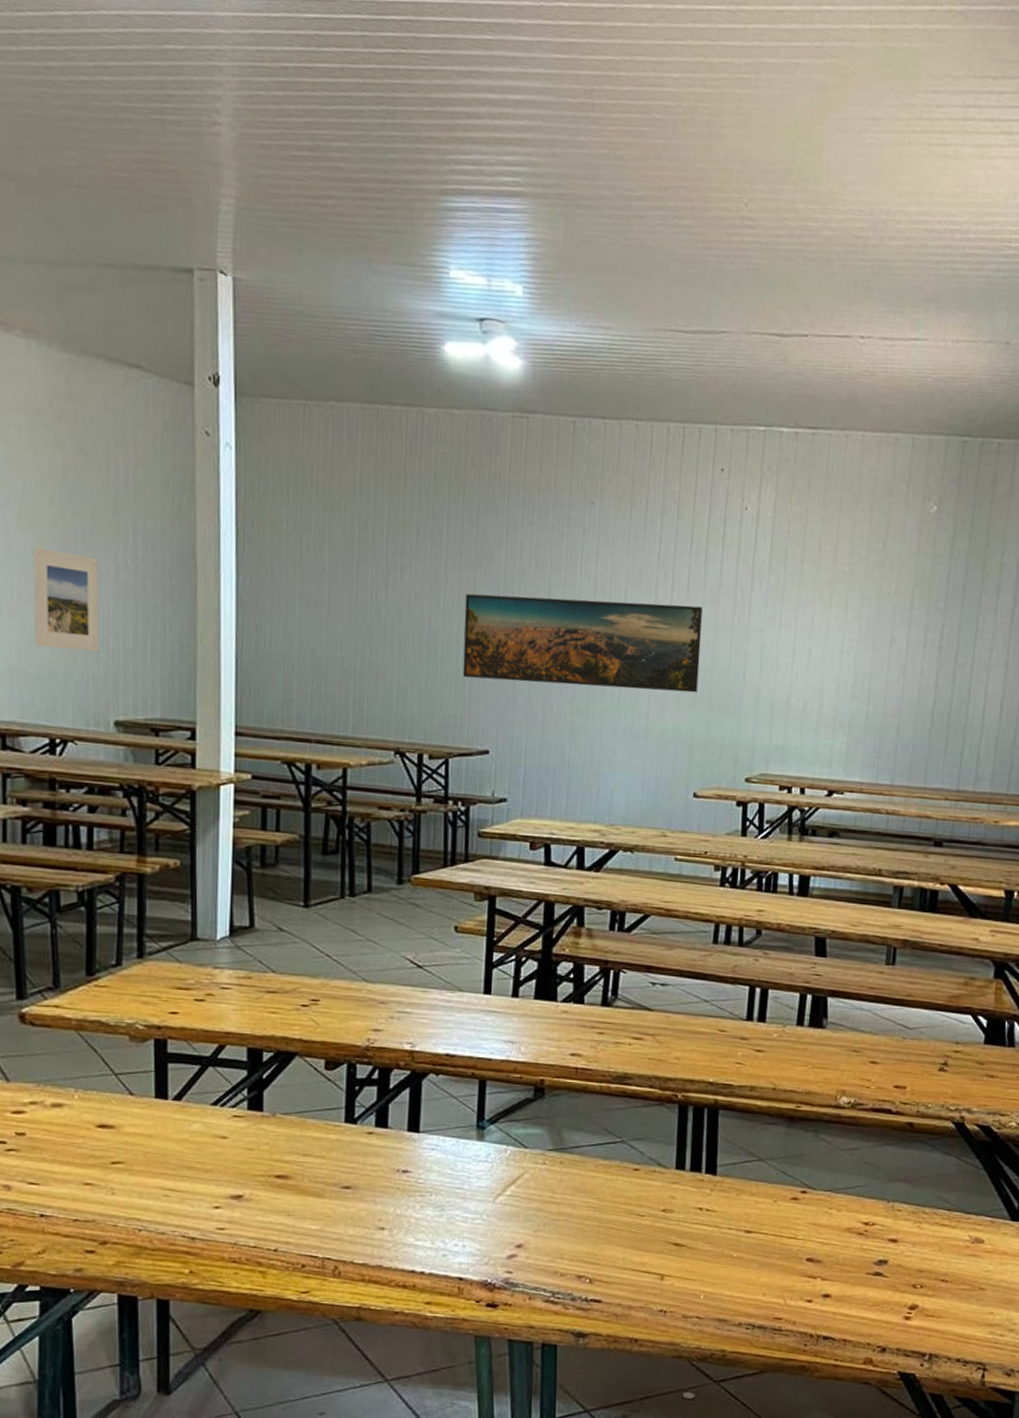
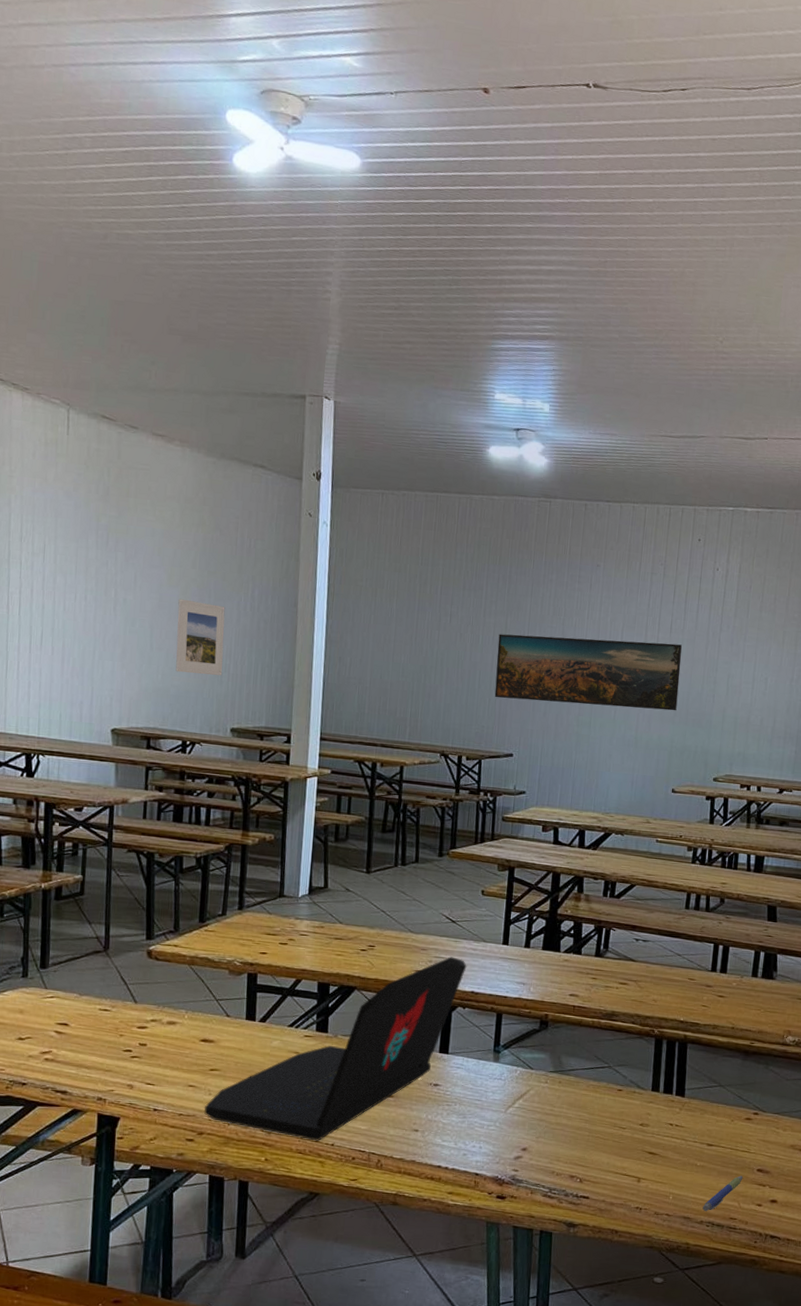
laptop: none [106,1011,439,1247] -> present [203,956,467,1141]
pen: none [740,1267,790,1312] -> present [702,1175,743,1212]

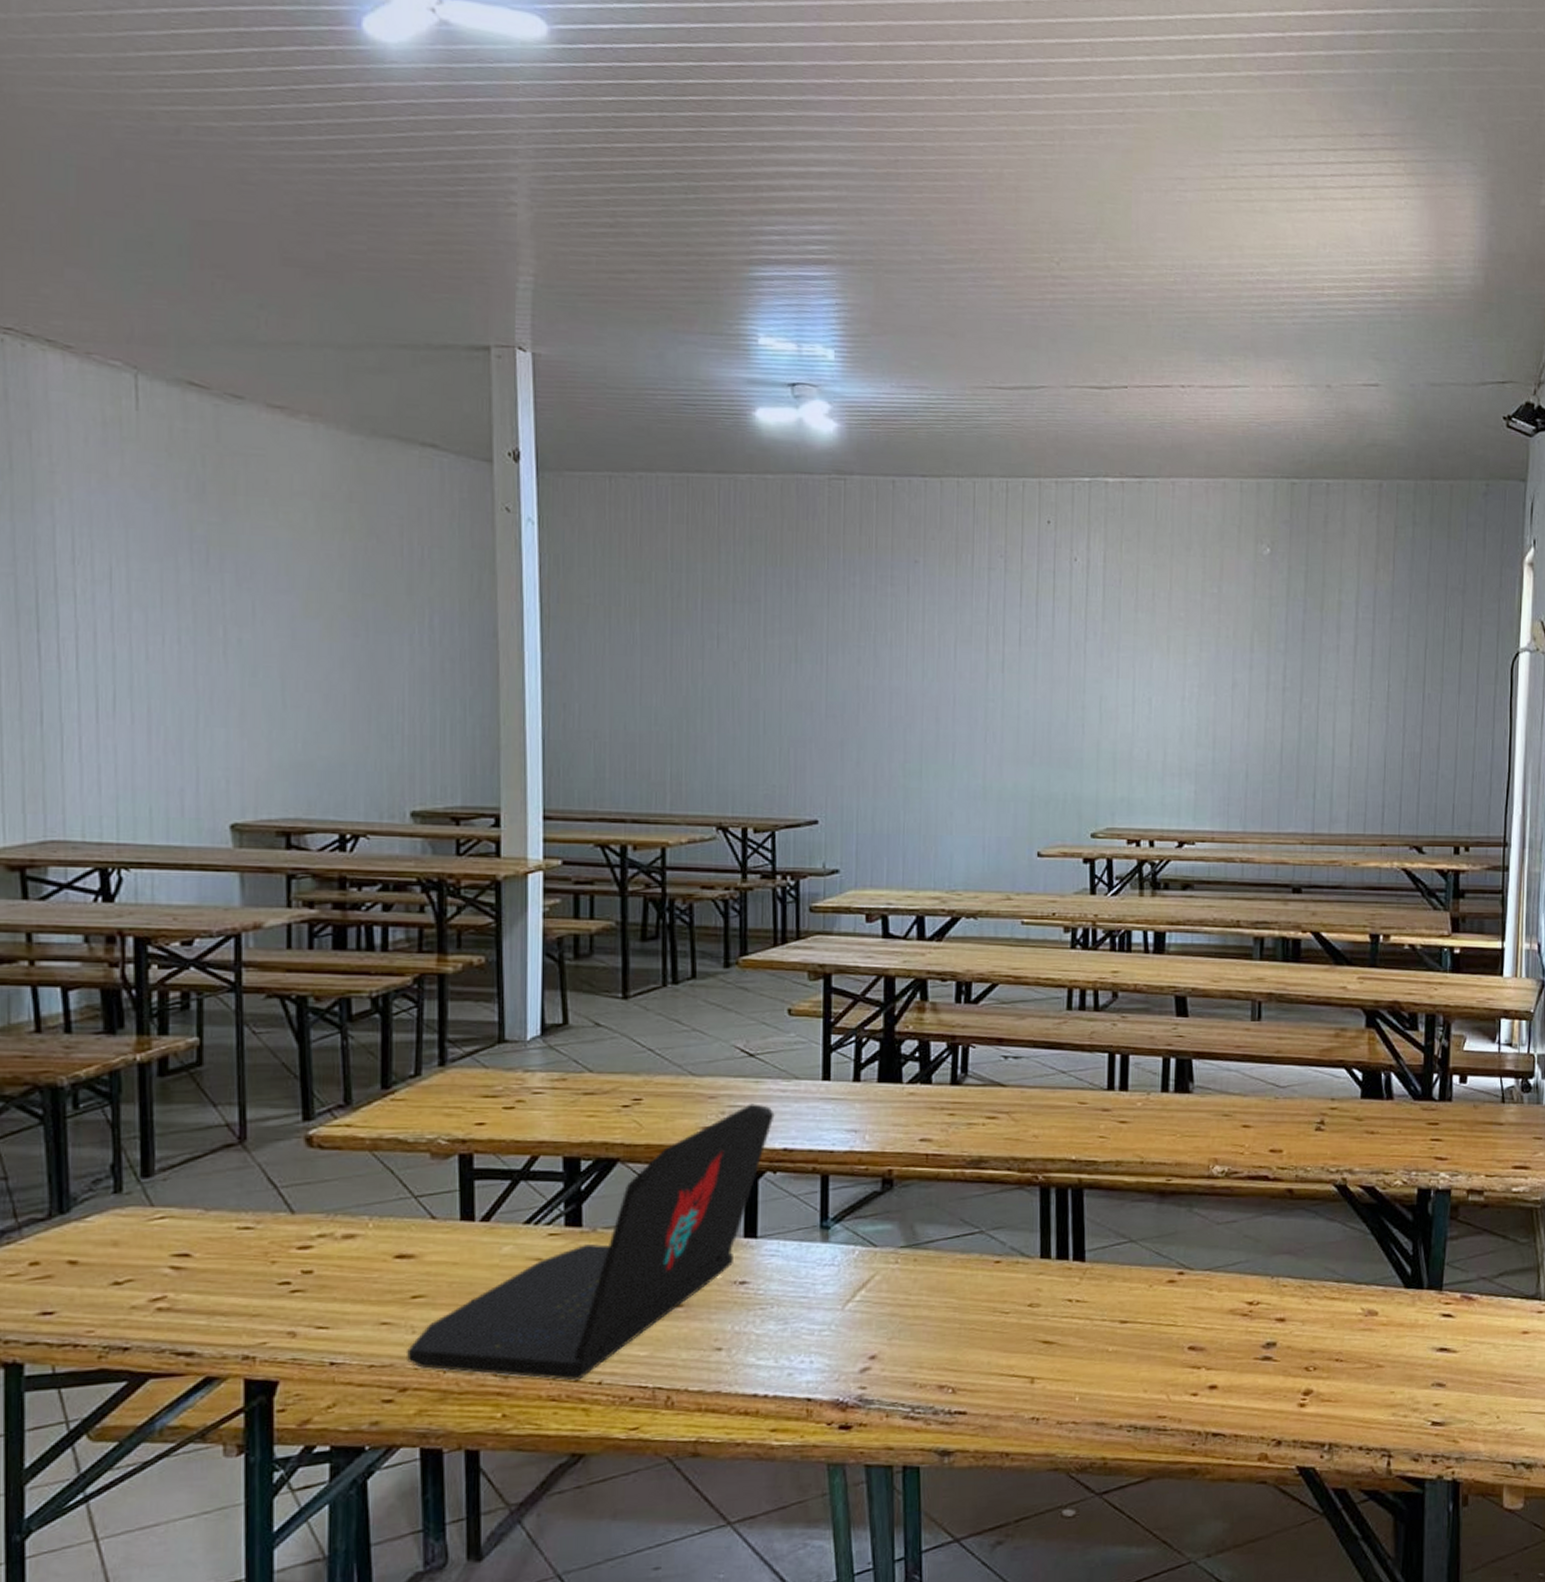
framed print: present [175,598,225,676] -> none [320,634,394,739]
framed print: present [494,634,682,711] -> none [786,659,1037,749]
pen: present [702,1175,743,1212] -> none [1120,1358,1171,1413]

